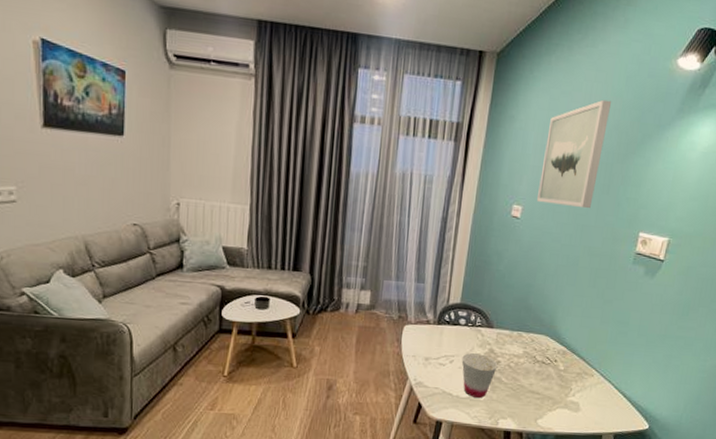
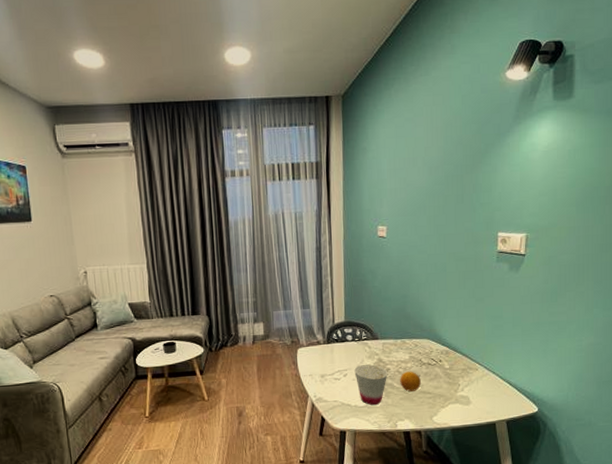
fruit: none [509,367,532,389] -> present [400,371,421,392]
wall art: present [537,99,612,209] -> none [398,119,452,221]

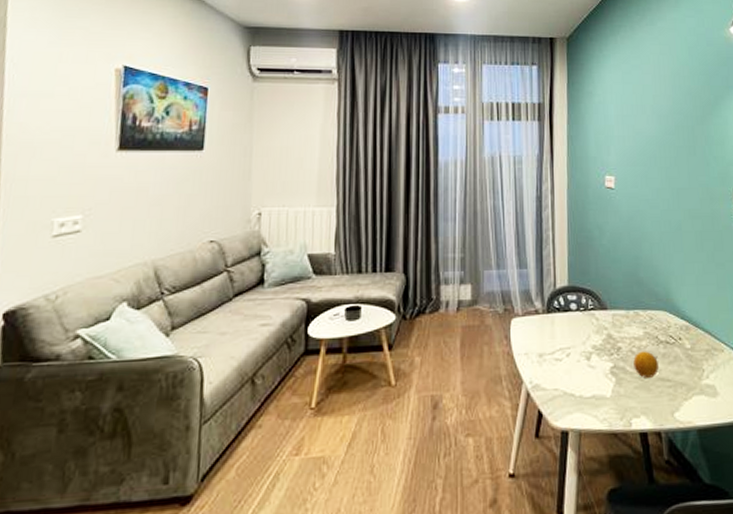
cup: present [354,364,388,405] -> none [579,341,620,395]

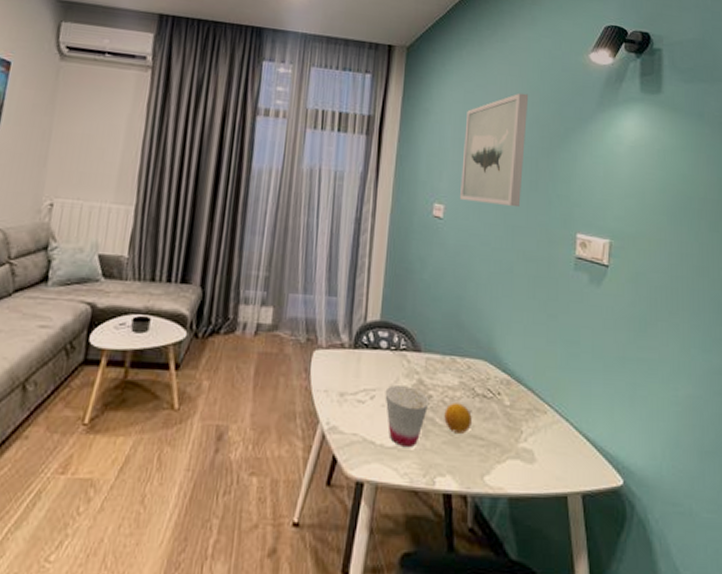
cup: none [579,341,620,395] -> present [385,385,430,447]
wall art: none [626,69,682,172] -> present [460,93,529,208]

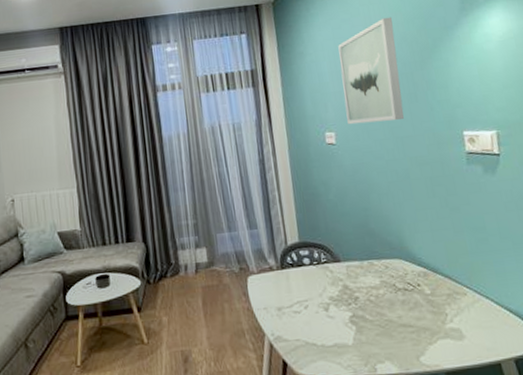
cup: present [385,385,430,447] -> none [316,292,358,344]
fruit: present [444,402,472,434] -> none [372,299,399,325]

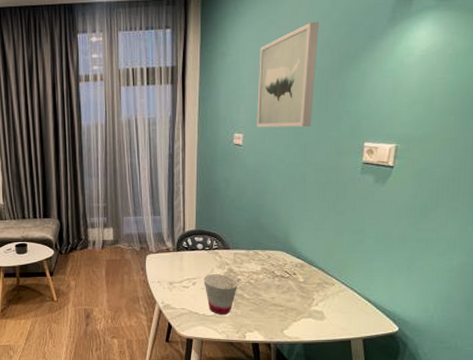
cup: none [316,292,358,344] -> present [203,274,239,314]

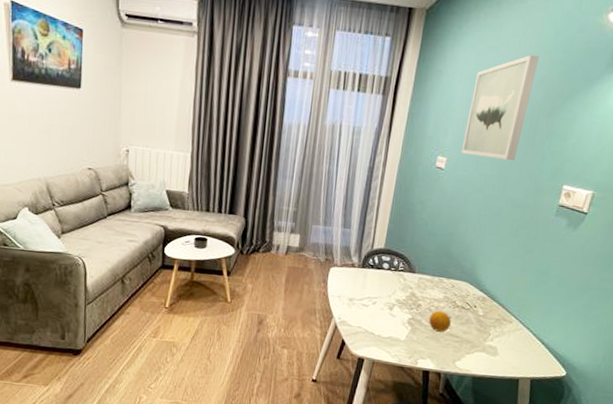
cup: present [203,274,239,314] -> none [384,296,419,338]
fruit: none [251,283,273,303] -> present [429,310,452,332]

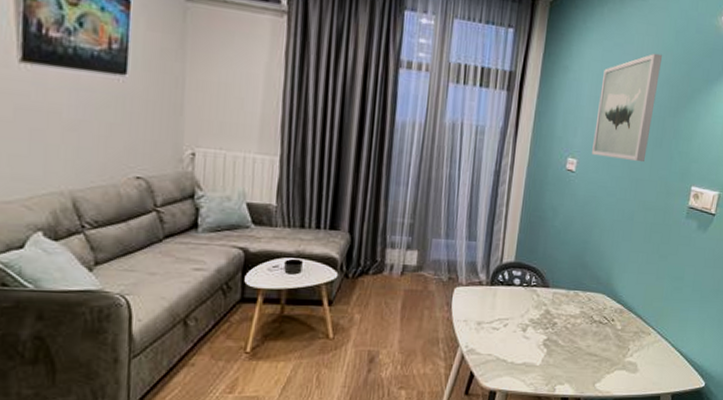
fruit: present [429,310,452,332] -> none [565,328,589,352]

